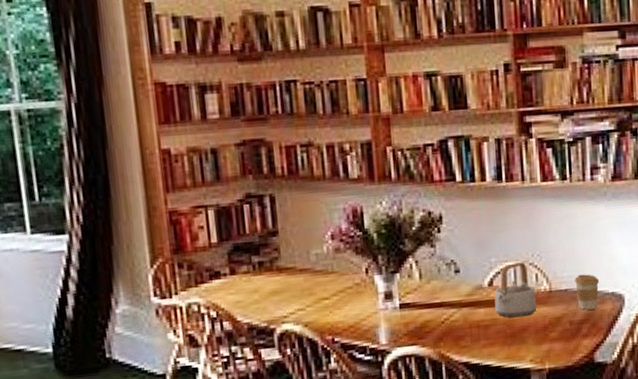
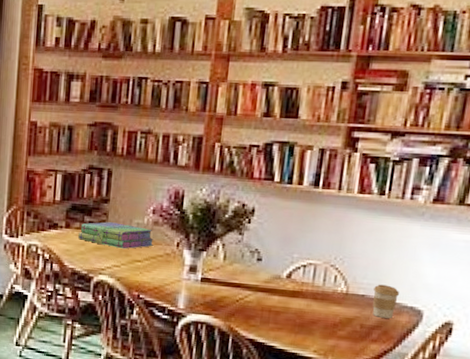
stack of books: none [247,257,339,288] -> present [77,222,154,249]
teapot: present [494,262,537,318] -> none [289,262,332,312]

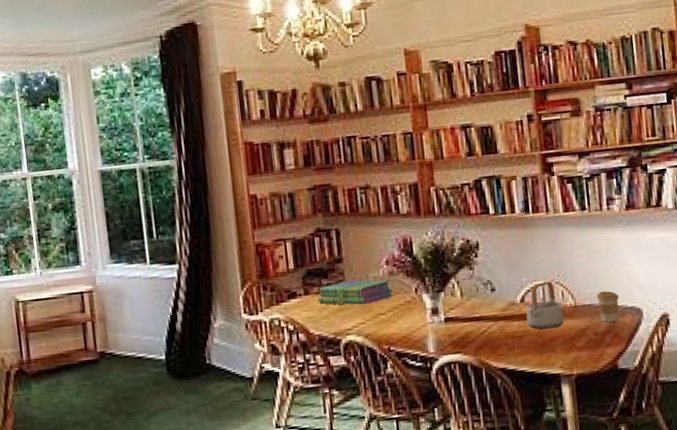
teapot: none [289,262,332,312] -> present [526,281,564,330]

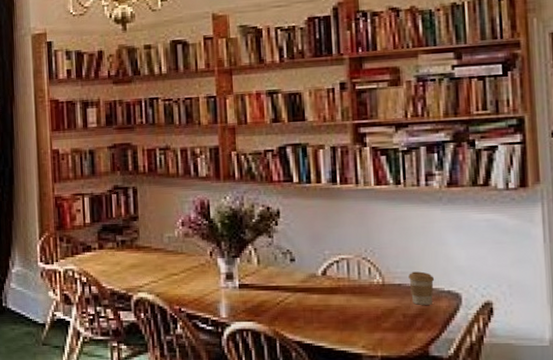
stack of books: present [318,280,393,305] -> none [112,239,187,264]
teapot: present [526,281,564,330] -> none [327,256,370,306]

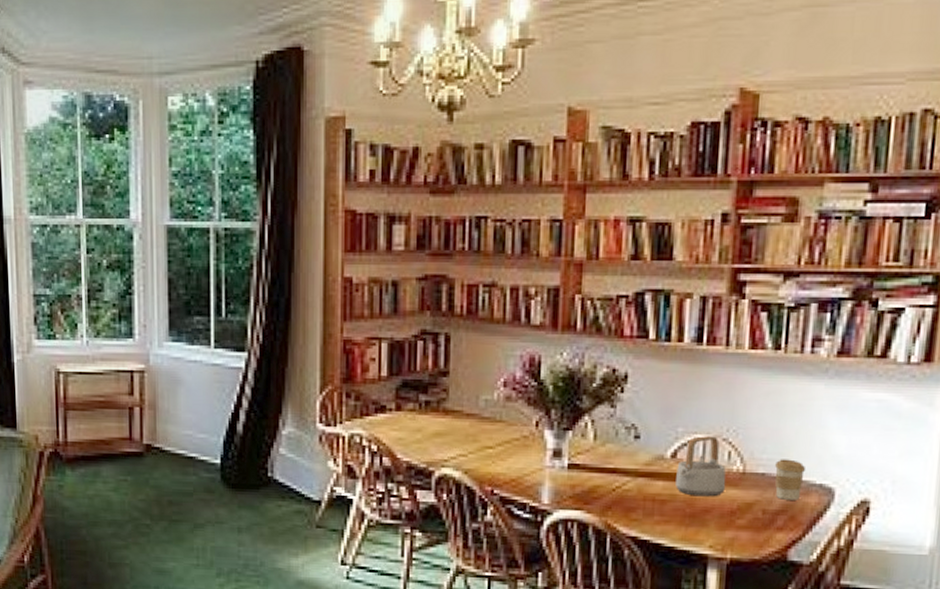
teapot: none [327,256,370,306] -> present [675,436,726,497]

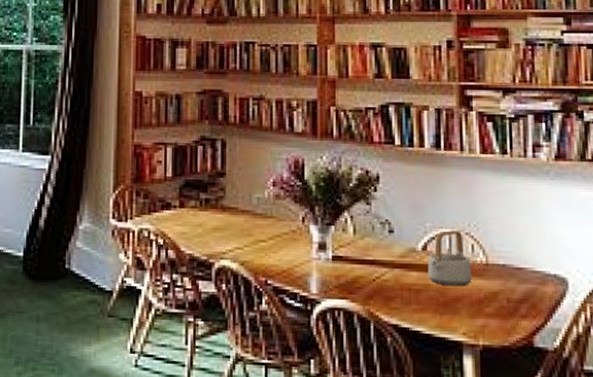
coffee cup: present [774,459,806,500] -> none [513,251,541,289]

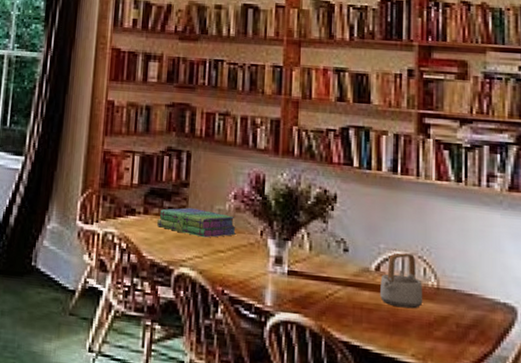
stack of books: none [193,198,276,228] -> present [156,207,236,238]

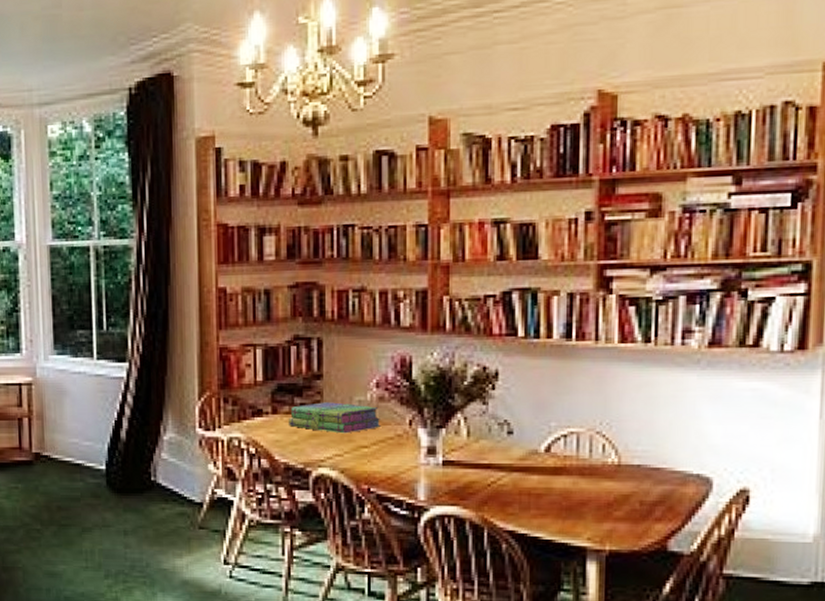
teapot: present [380,253,423,309] -> none [551,430,602,490]

